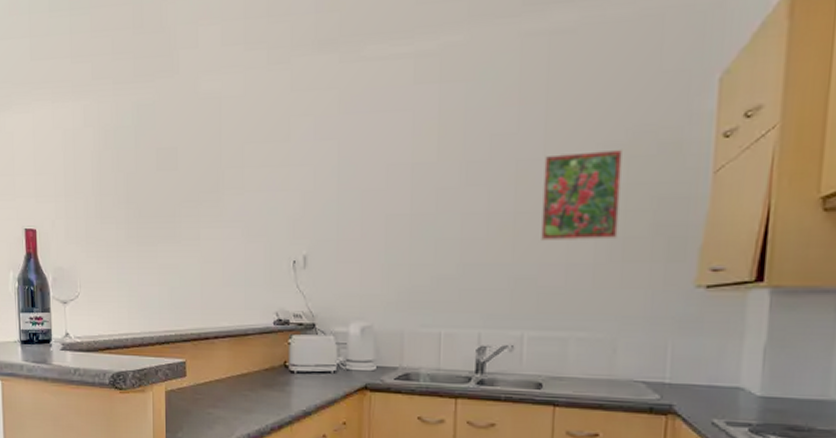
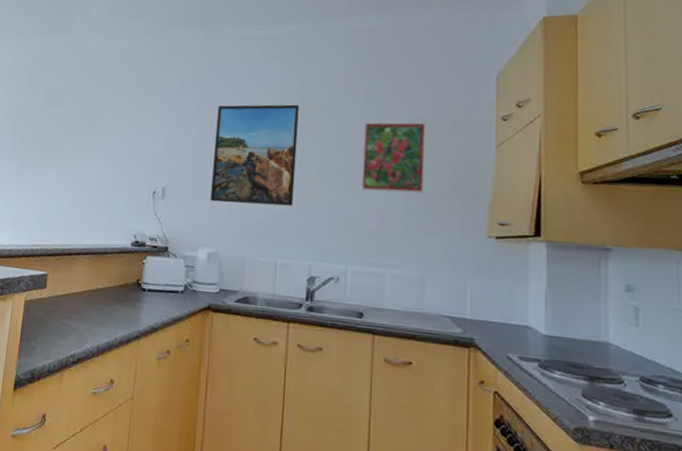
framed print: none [360,140,462,268] -> present [210,104,299,206]

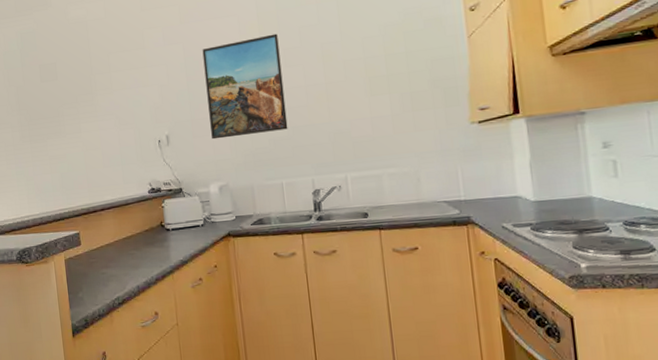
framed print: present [362,122,425,194] -> none [342,27,406,102]

